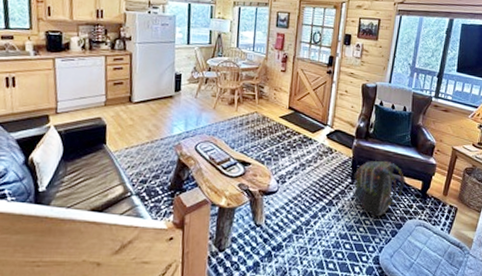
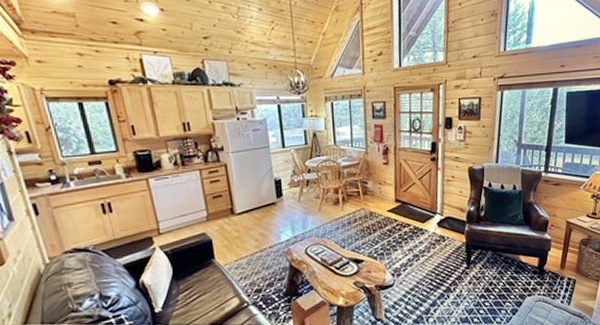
backpack: present [354,160,405,217] -> none [469,241,521,298]

